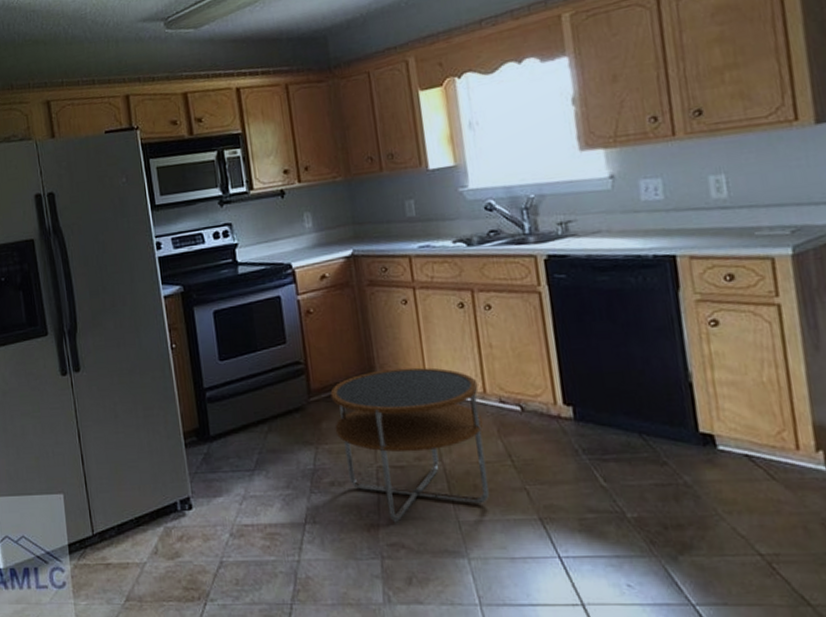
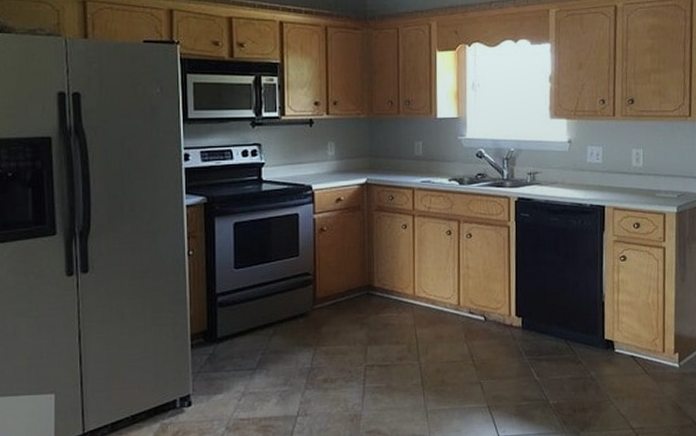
side table: present [330,367,490,523] -> none [333,282,455,413]

